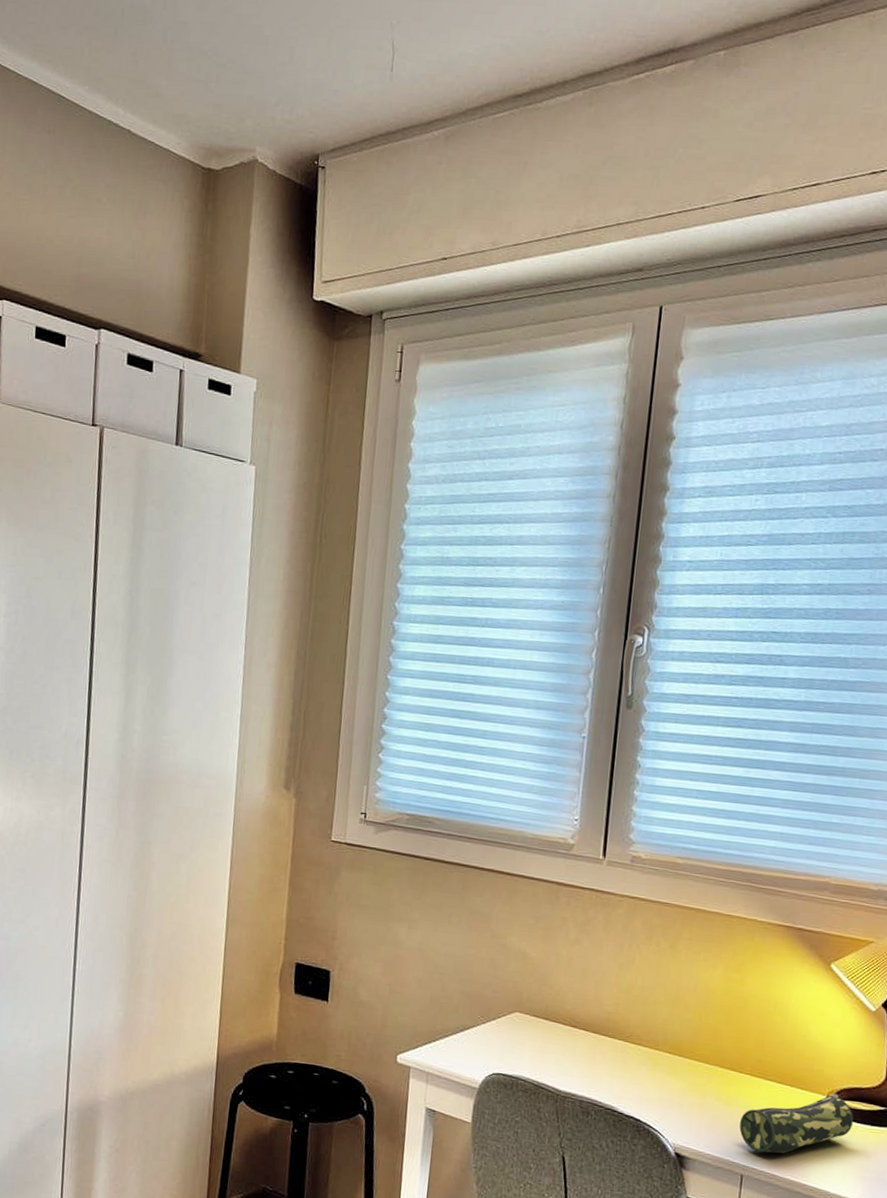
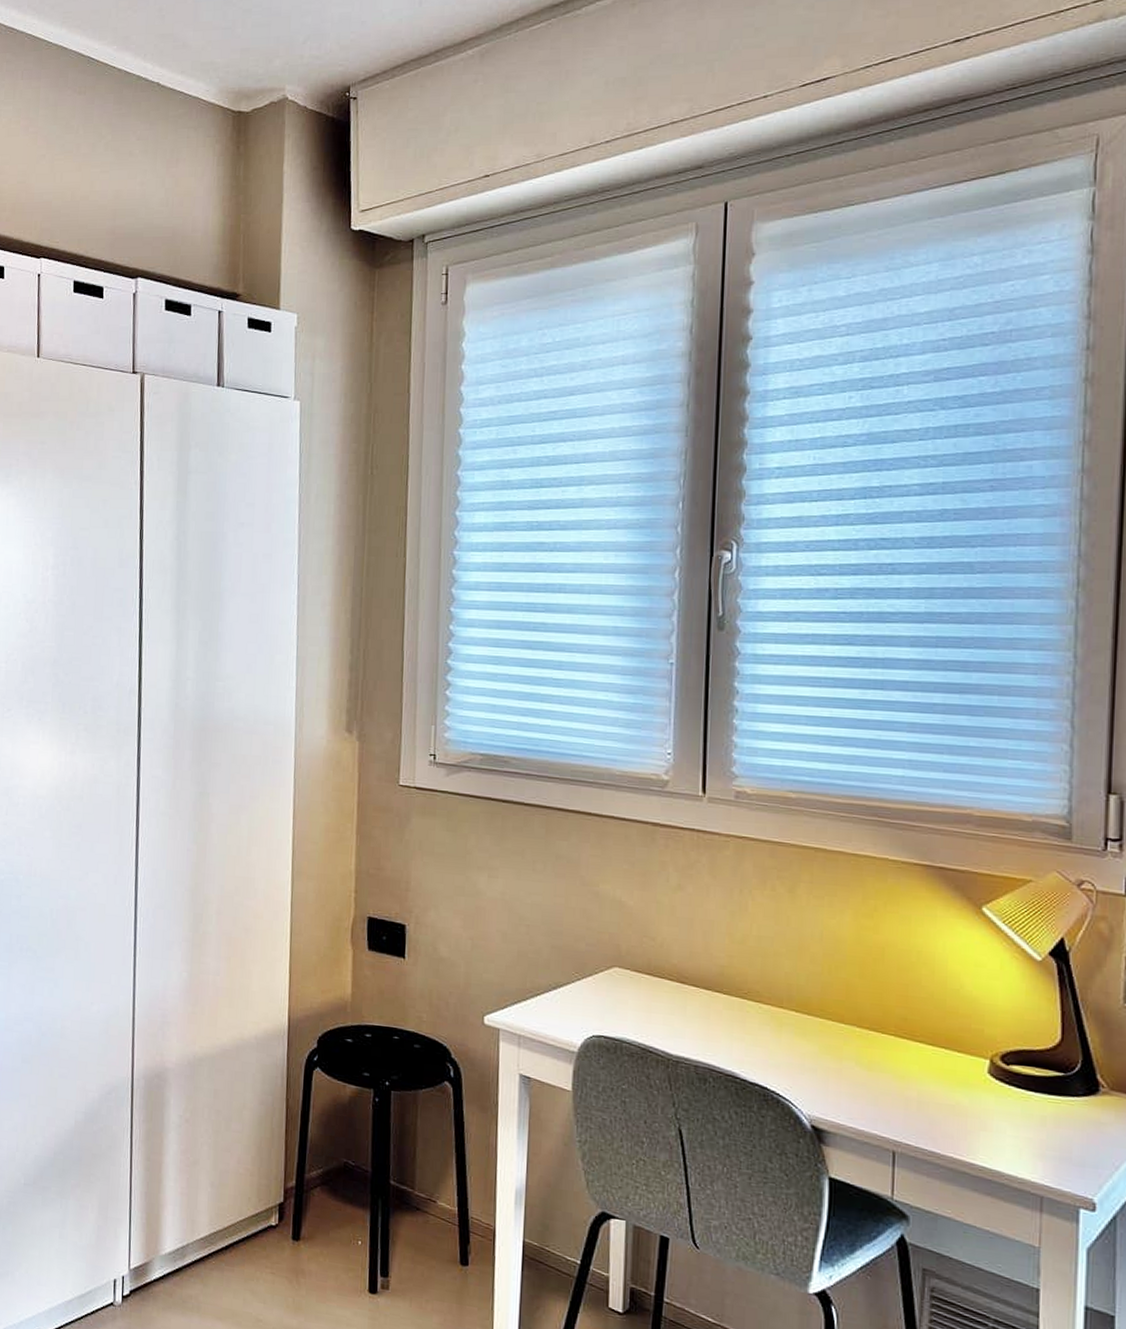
pencil case: present [739,1094,854,1154] -> none [887,1057,1026,1127]

